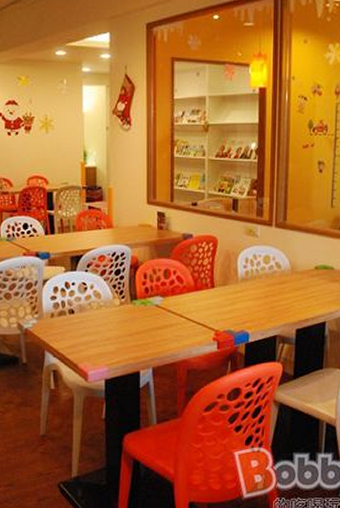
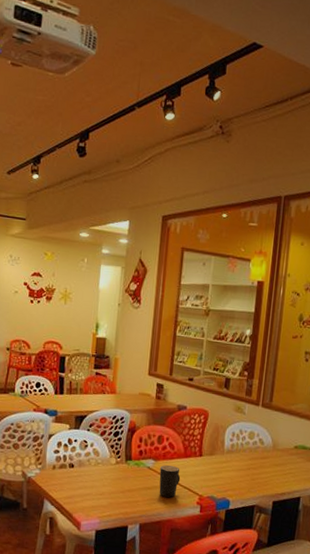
mug: none [169,300,193,336] -> present [159,465,181,498]

